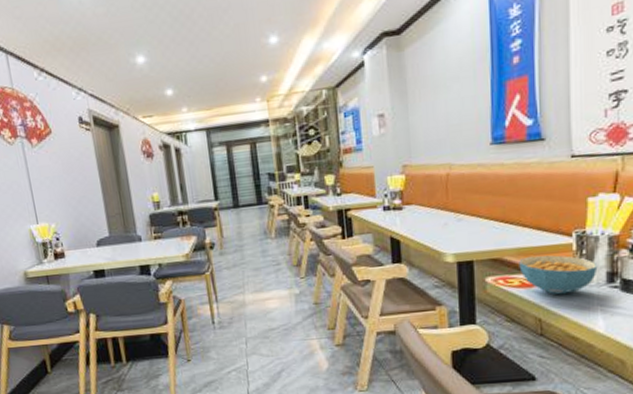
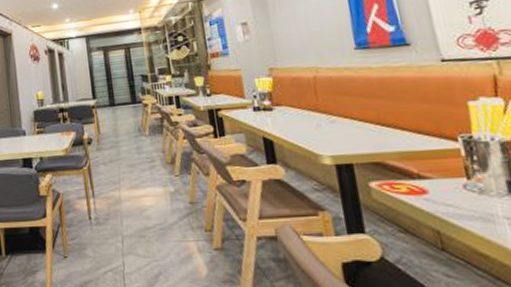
cereal bowl: present [519,255,598,295] -> none [403,160,495,205]

